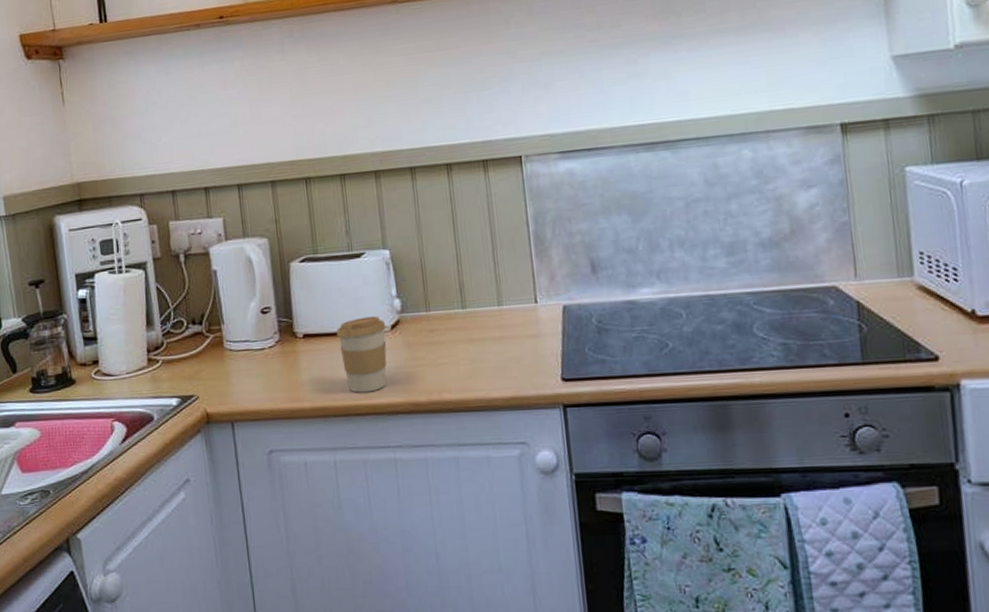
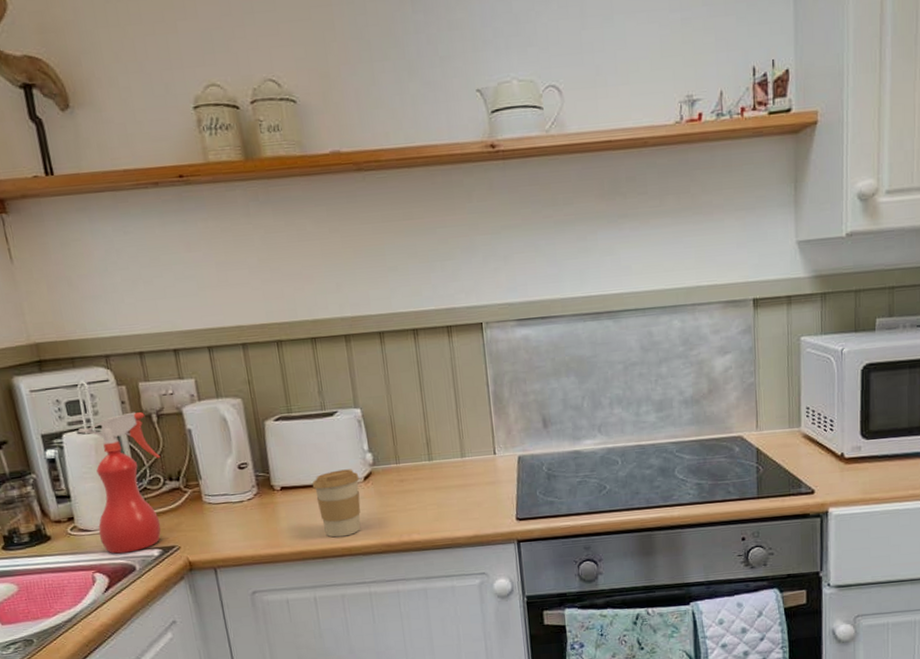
spray bottle: none [110,251,185,402] -> present [78,412,161,554]

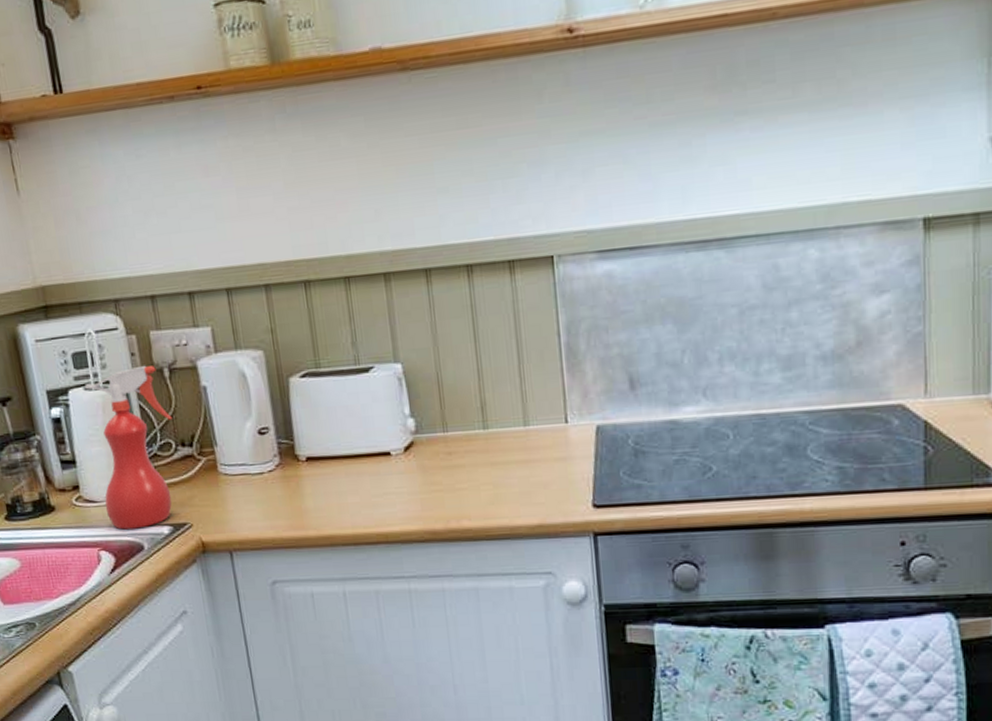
coffee cup: present [312,469,361,538] -> none [342,437,400,521]

